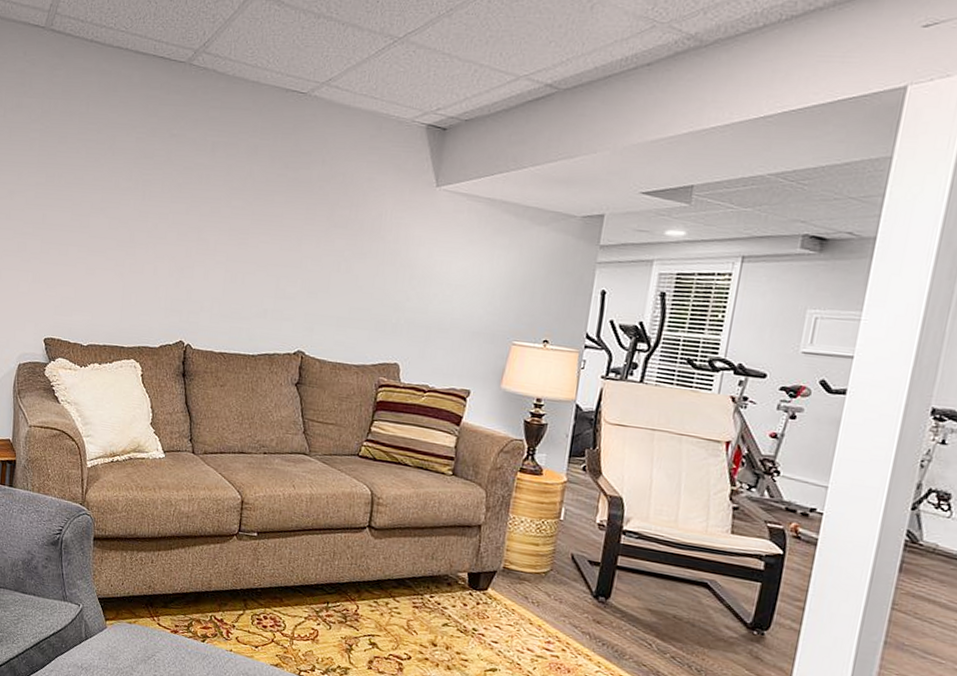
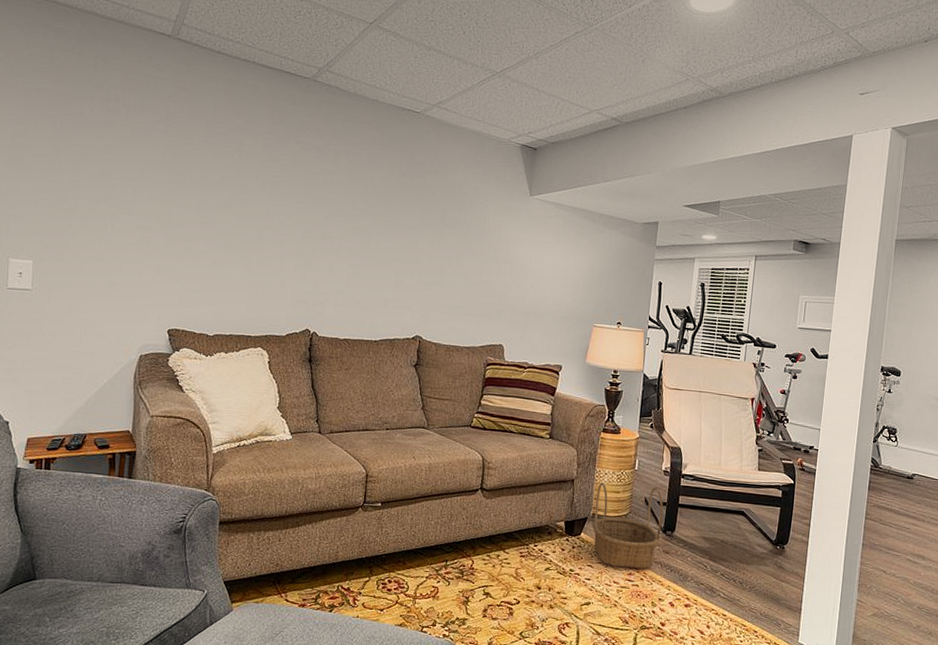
basket: none [502,532,596,639] -> present [592,483,664,569]

